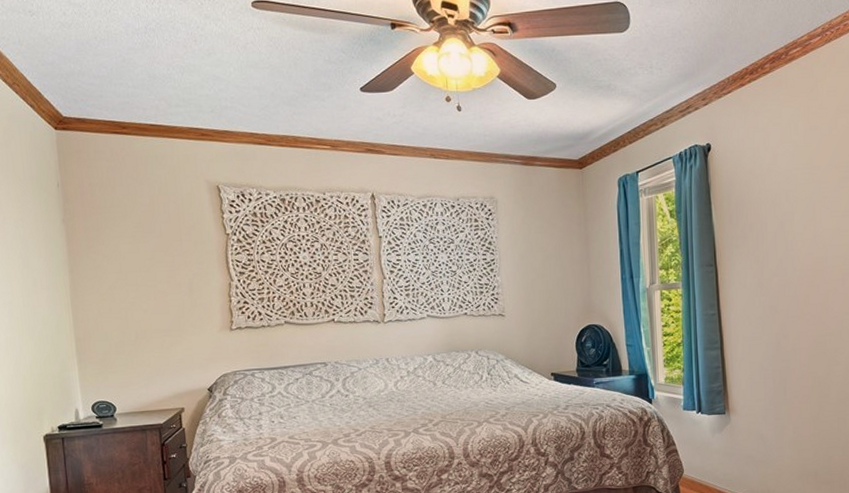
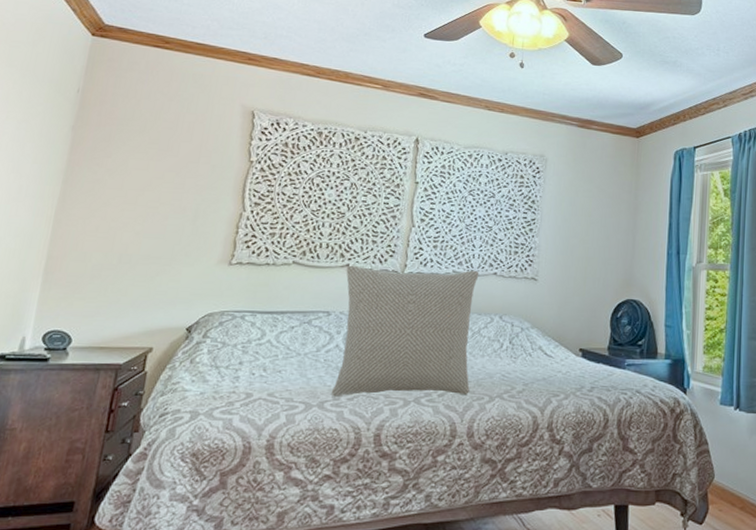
pillow: none [332,312,460,434] -> present [331,265,479,397]

